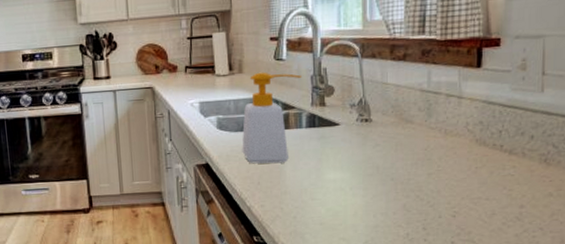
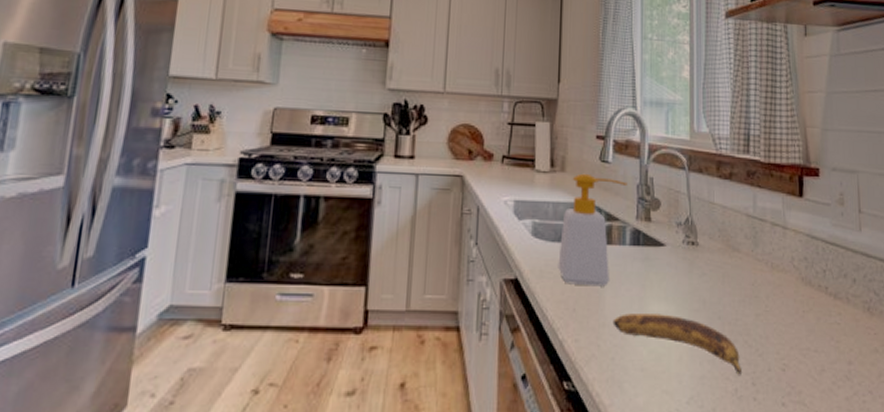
banana: none [293,180,413,223] -> present [612,313,741,375]

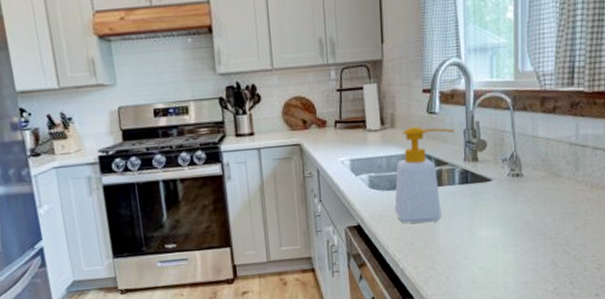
banana: present [612,313,741,375] -> none [446,237,561,277]

